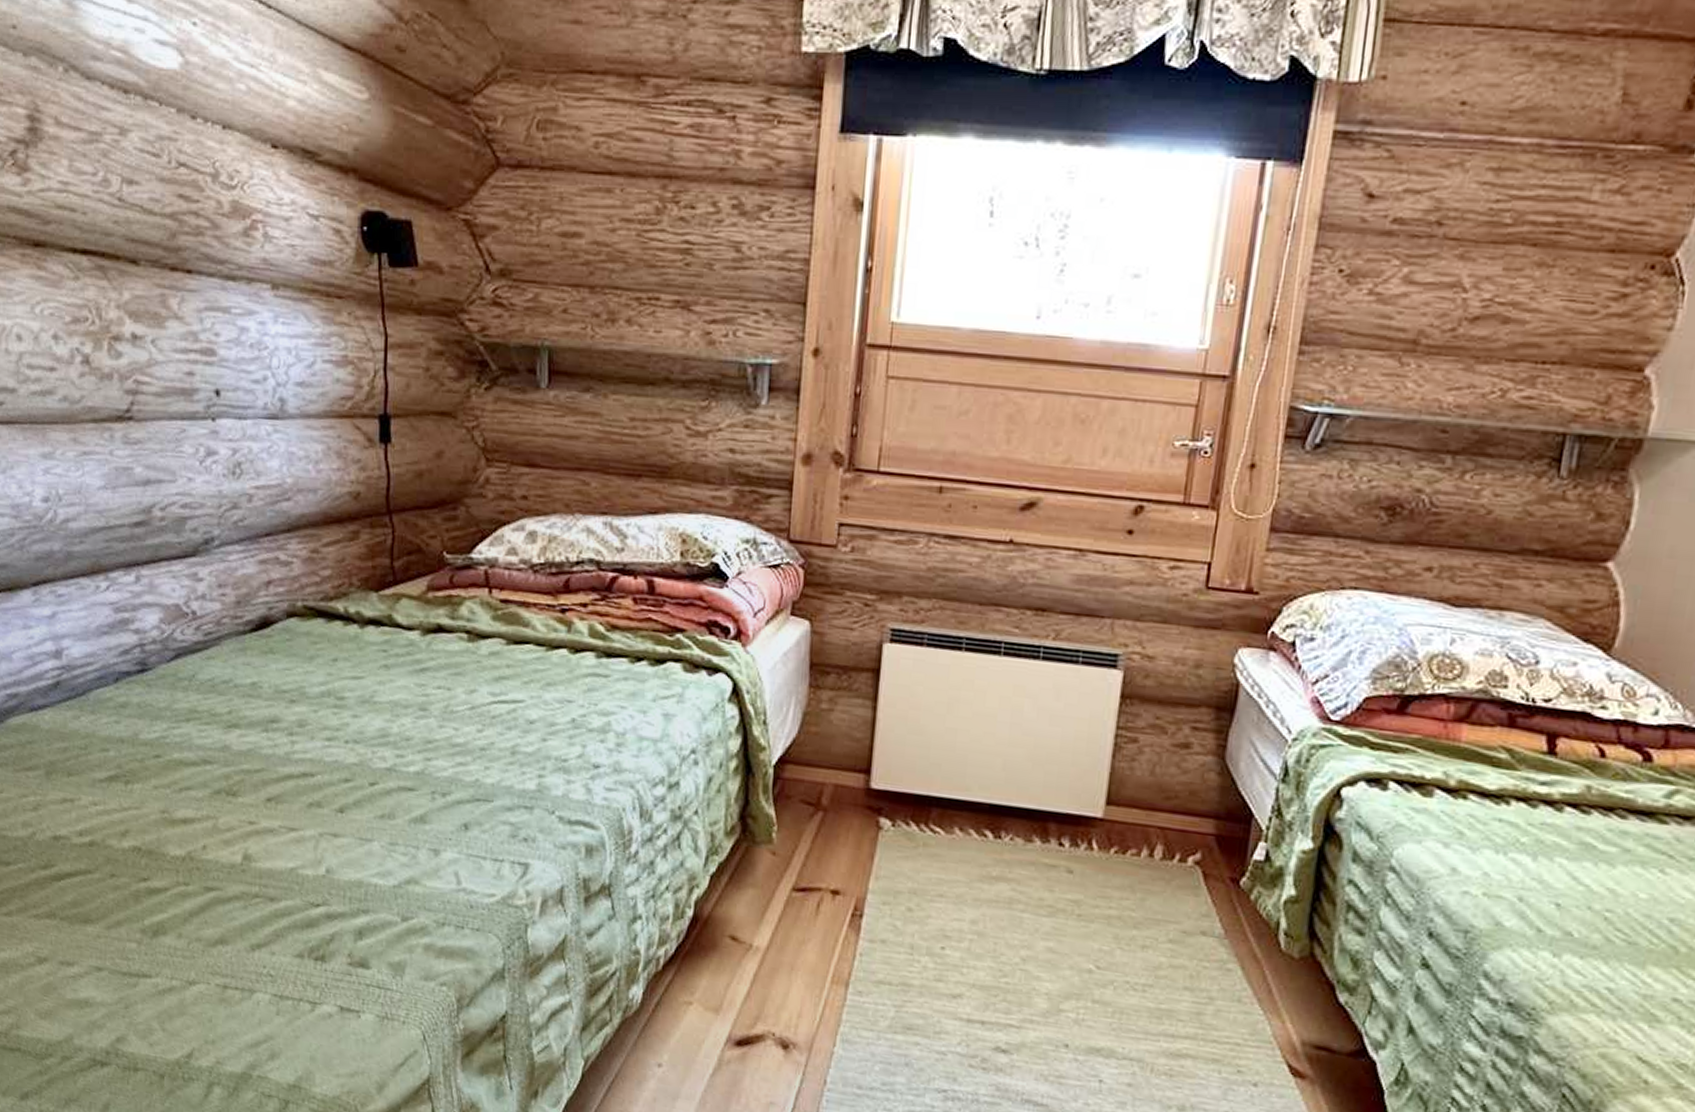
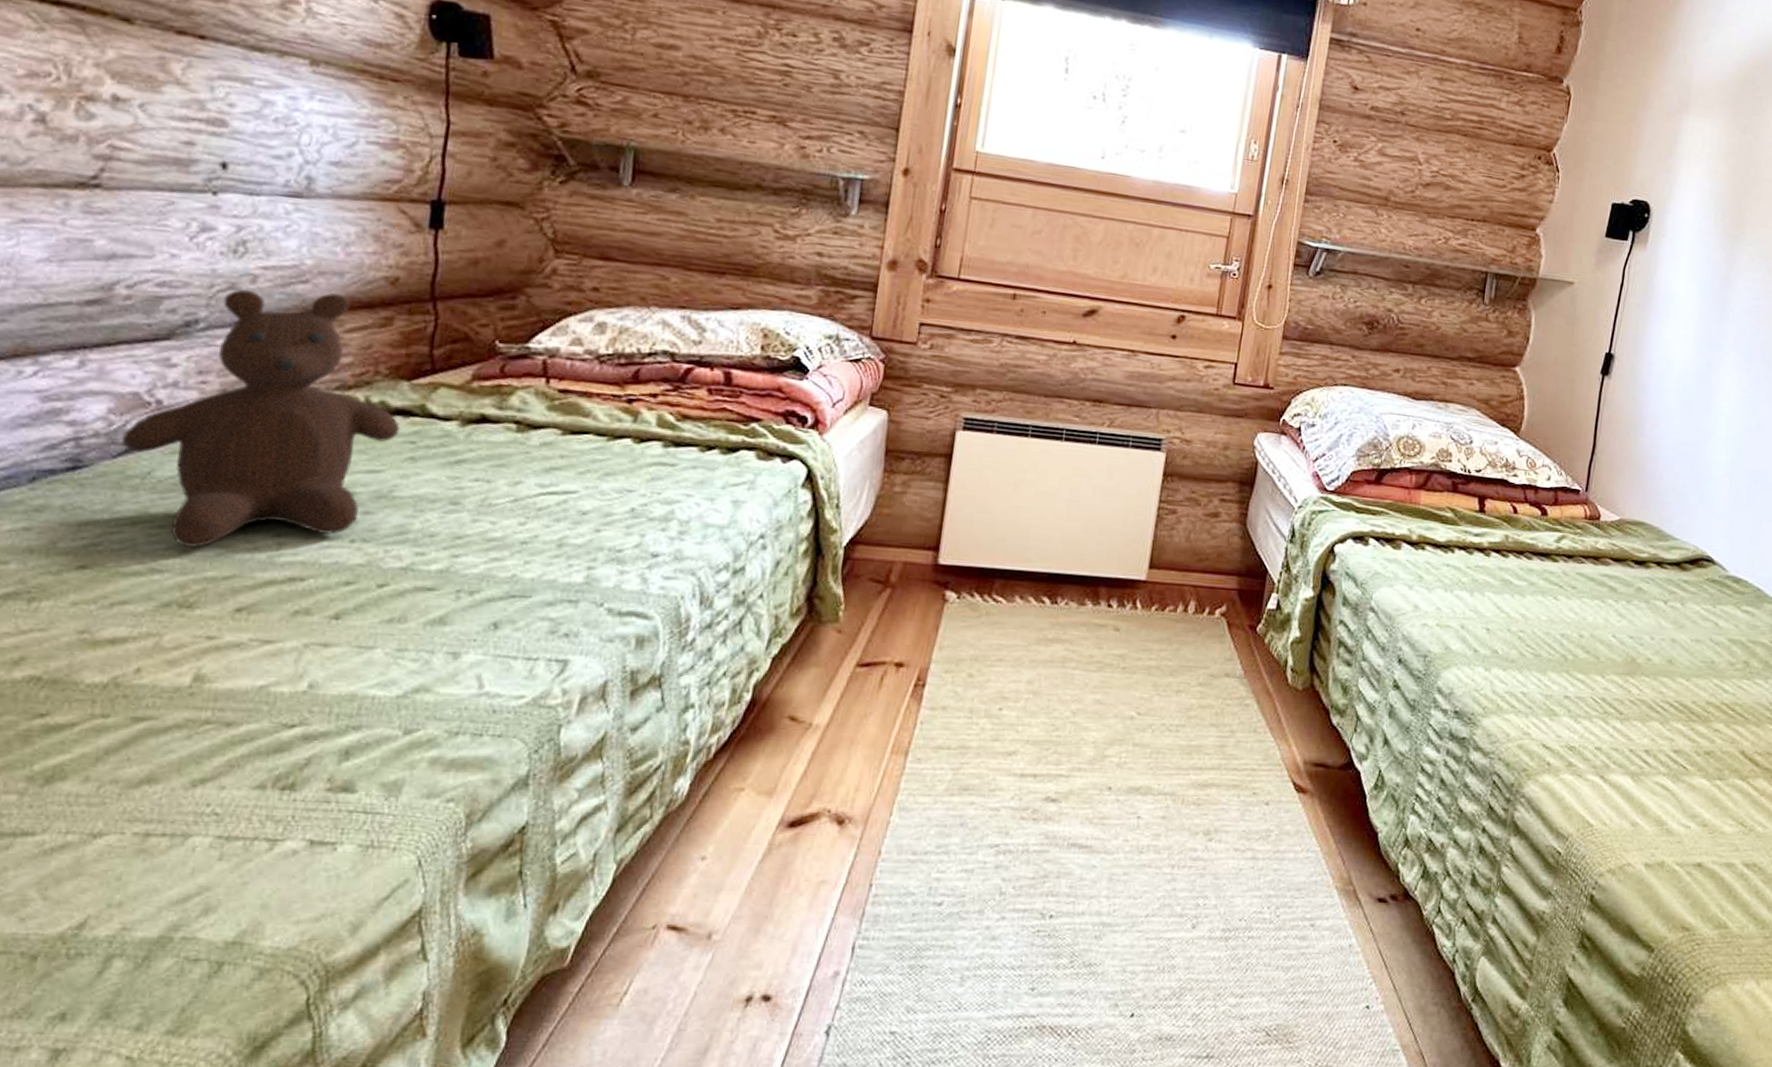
teddy bear: none [171,508,374,743] -> present [121,289,400,548]

